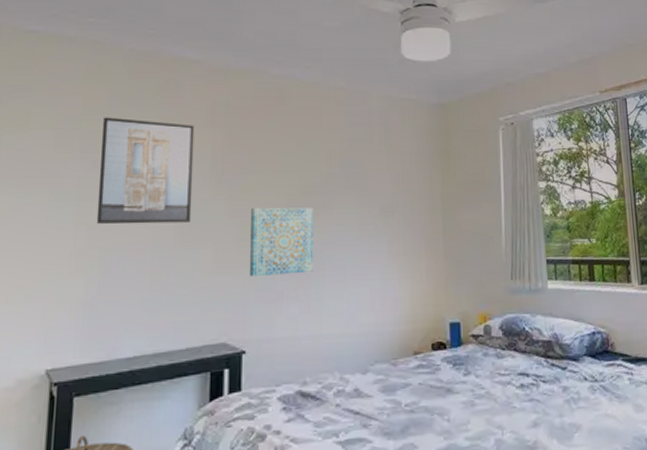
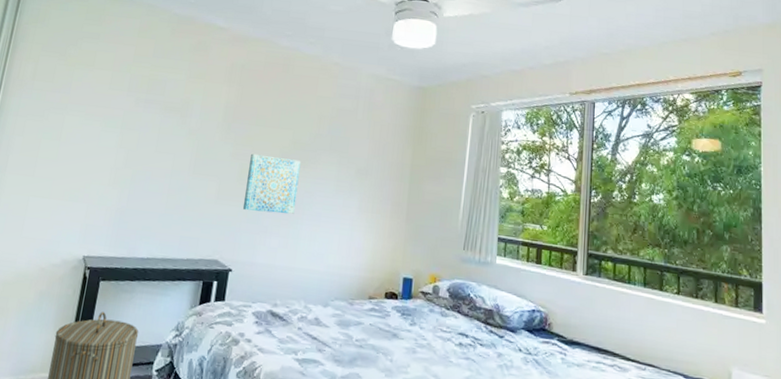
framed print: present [96,117,195,225] -> none [132,65,215,158]

